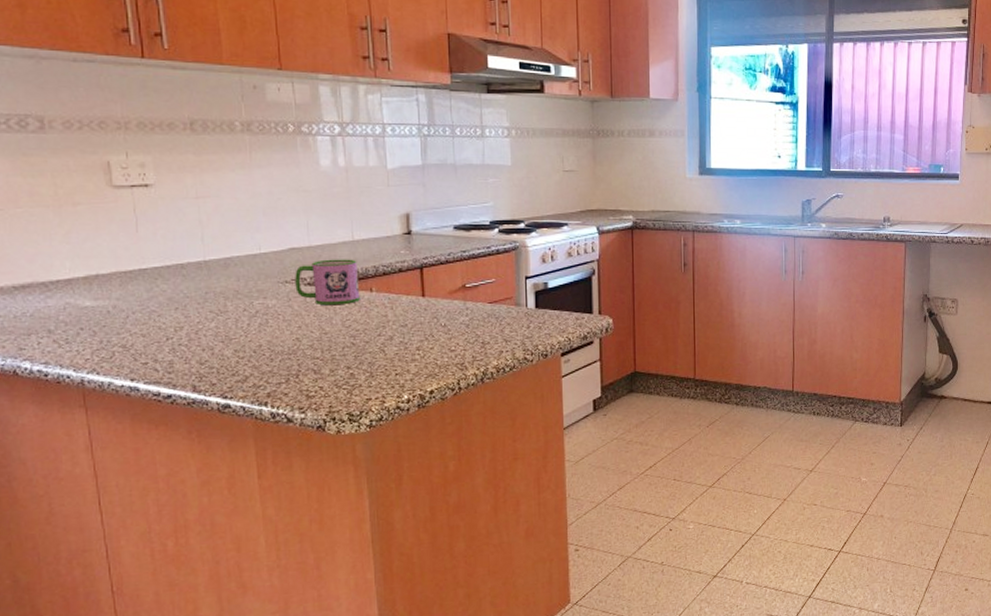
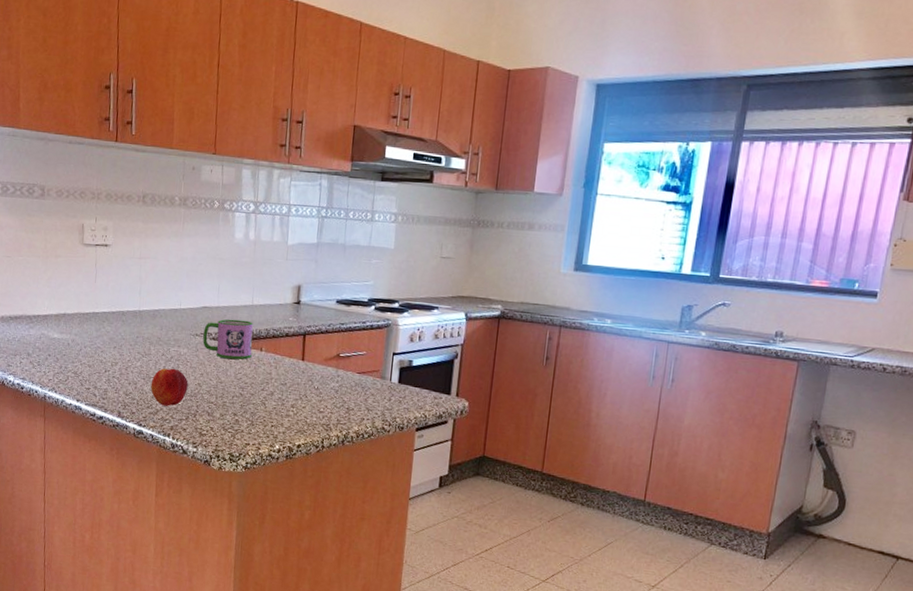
peach: none [233,324,284,370] -> present [150,368,188,406]

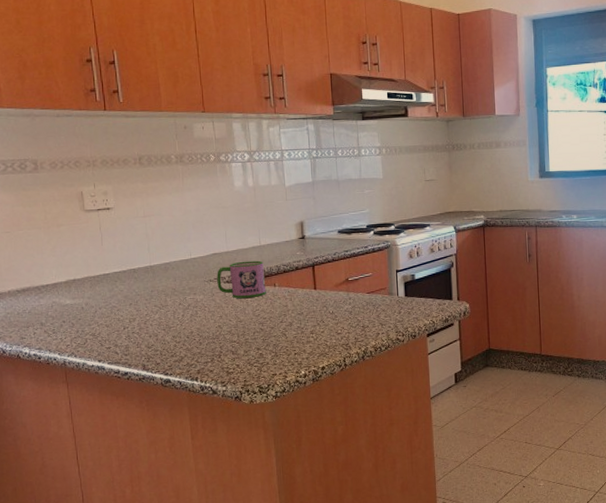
peach: present [150,368,188,406] -> none [172,315,209,352]

